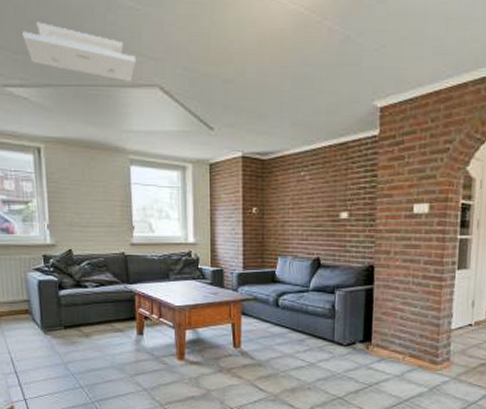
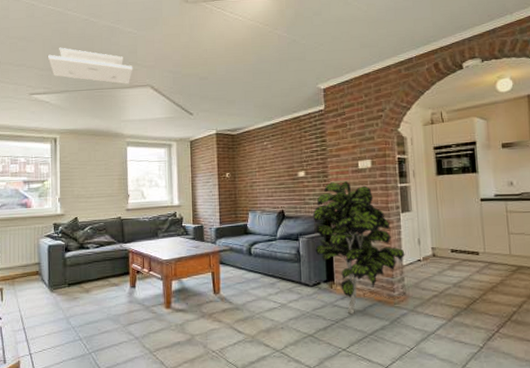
indoor plant: none [353,228,456,379] -> present [312,181,405,315]

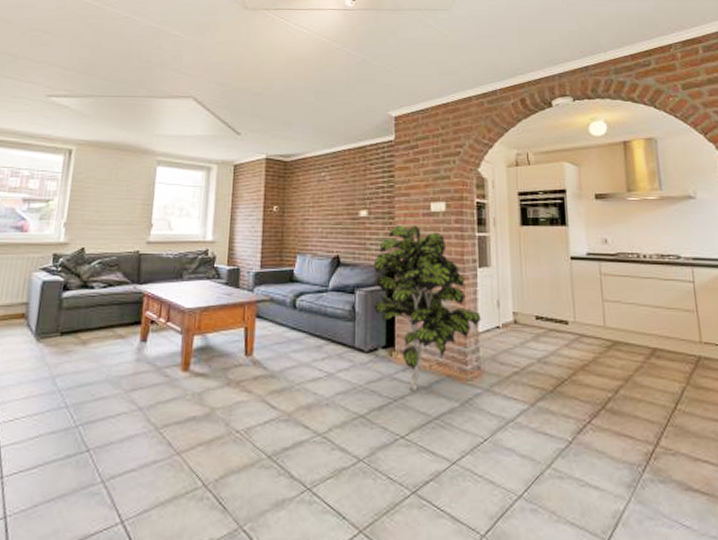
ceiling light: present [48,47,133,84] -> none [75,45,176,93]

